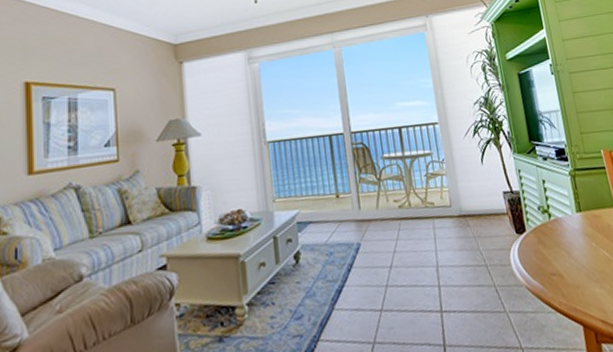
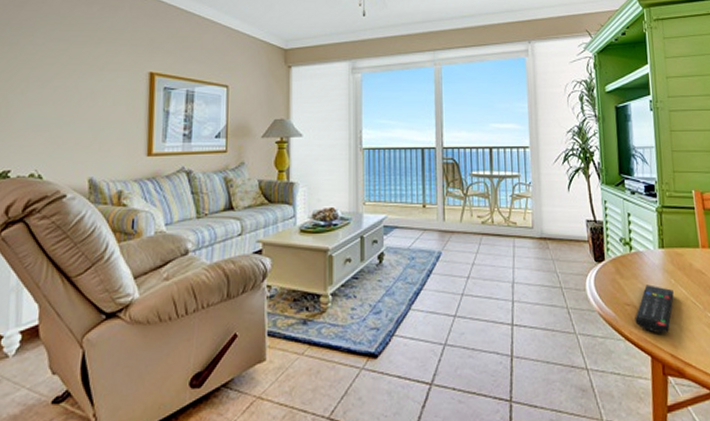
remote control: none [562,251,597,301] -> present [635,284,674,334]

